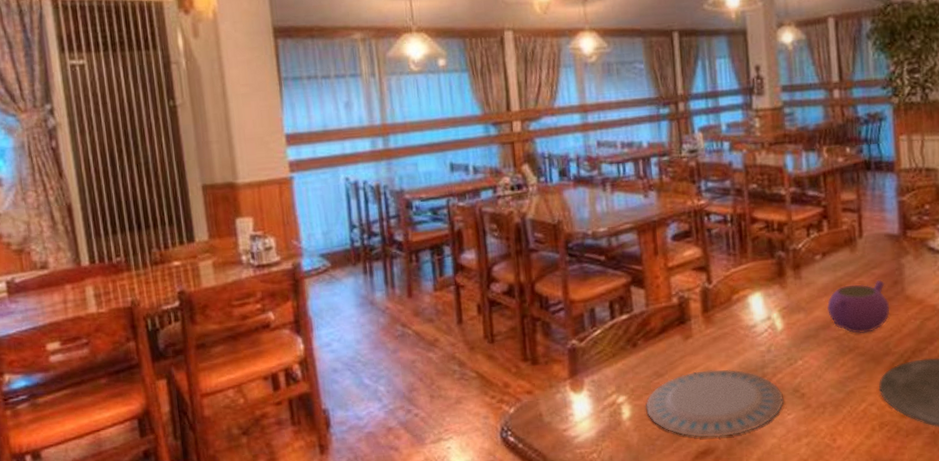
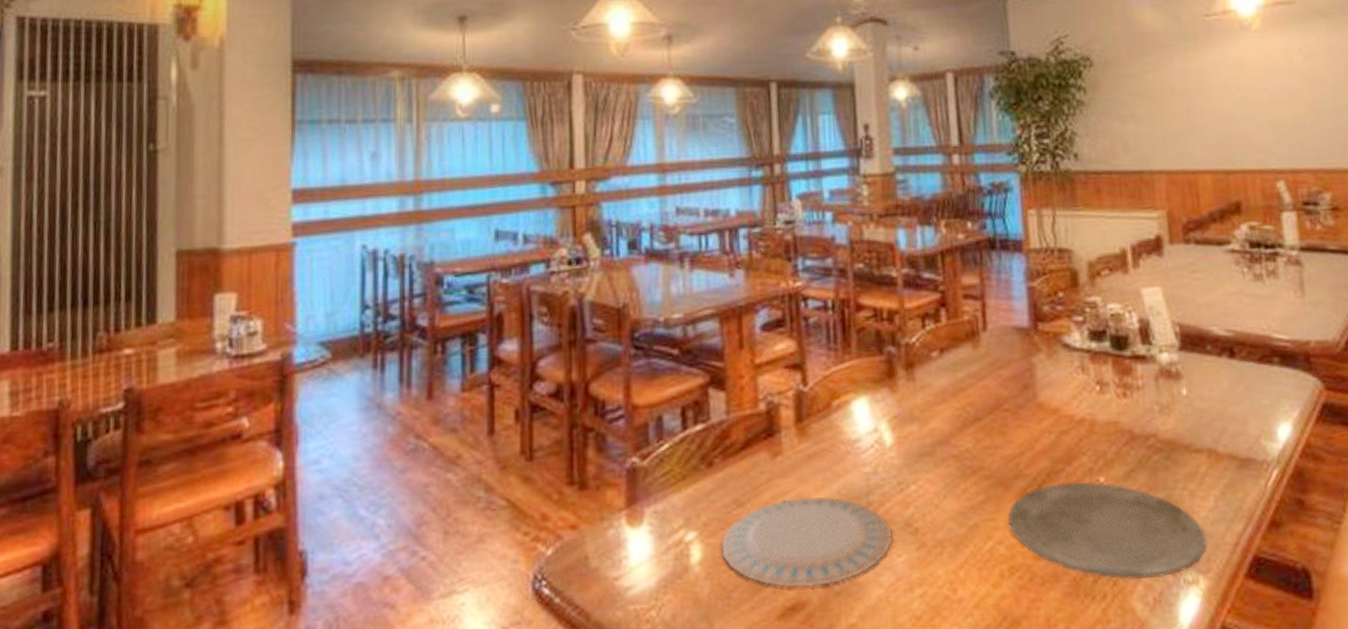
teapot: present [826,280,890,333] -> none [944,384,1020,450]

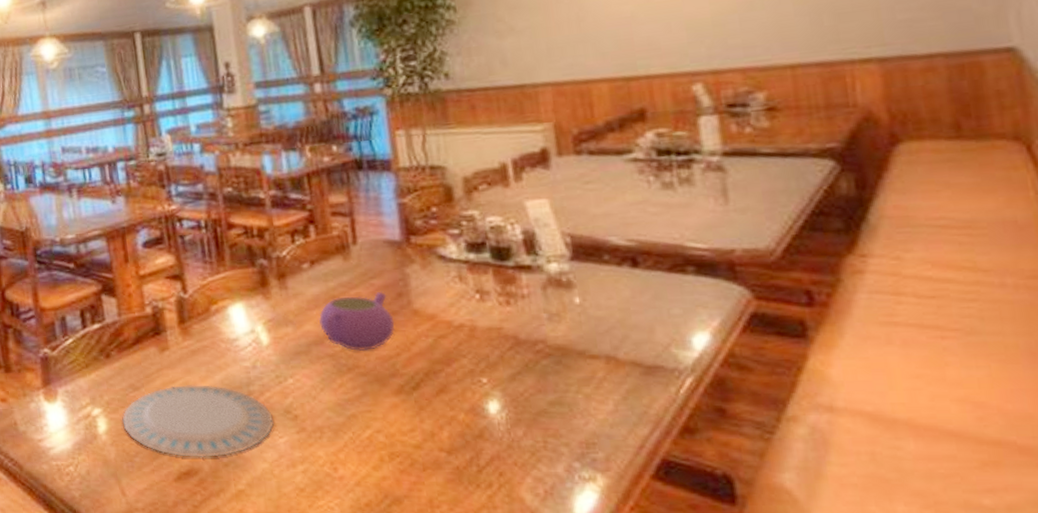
teapot: none [944,384,1020,450] -> present [318,292,395,351]
plate: present [1008,481,1207,580] -> none [386,381,605,473]

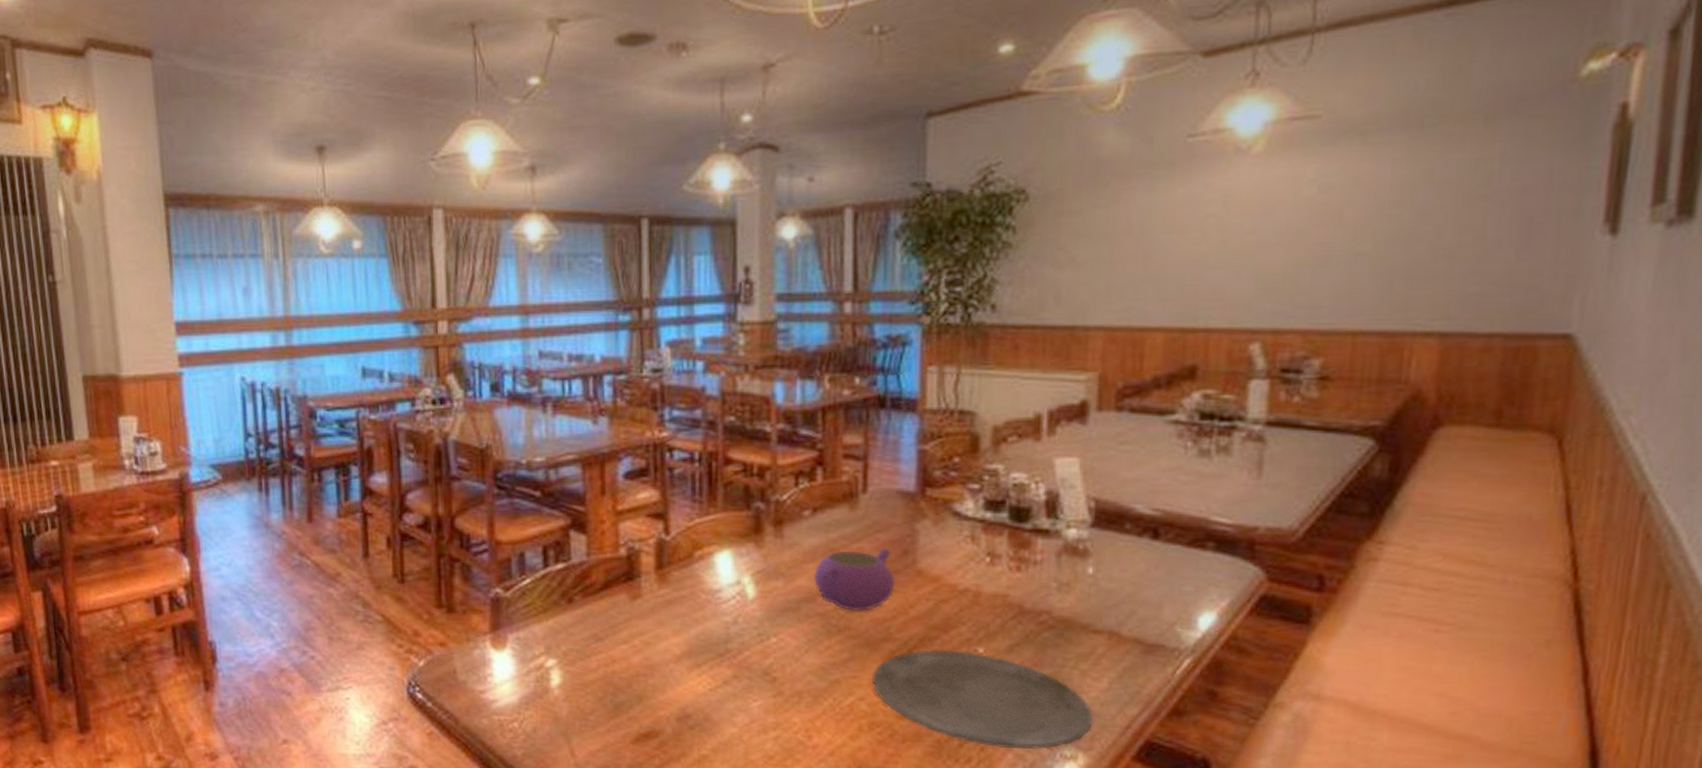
plate: present [122,385,274,457] -> none [579,638,749,719]
plate: none [386,381,605,473] -> present [873,650,1093,750]

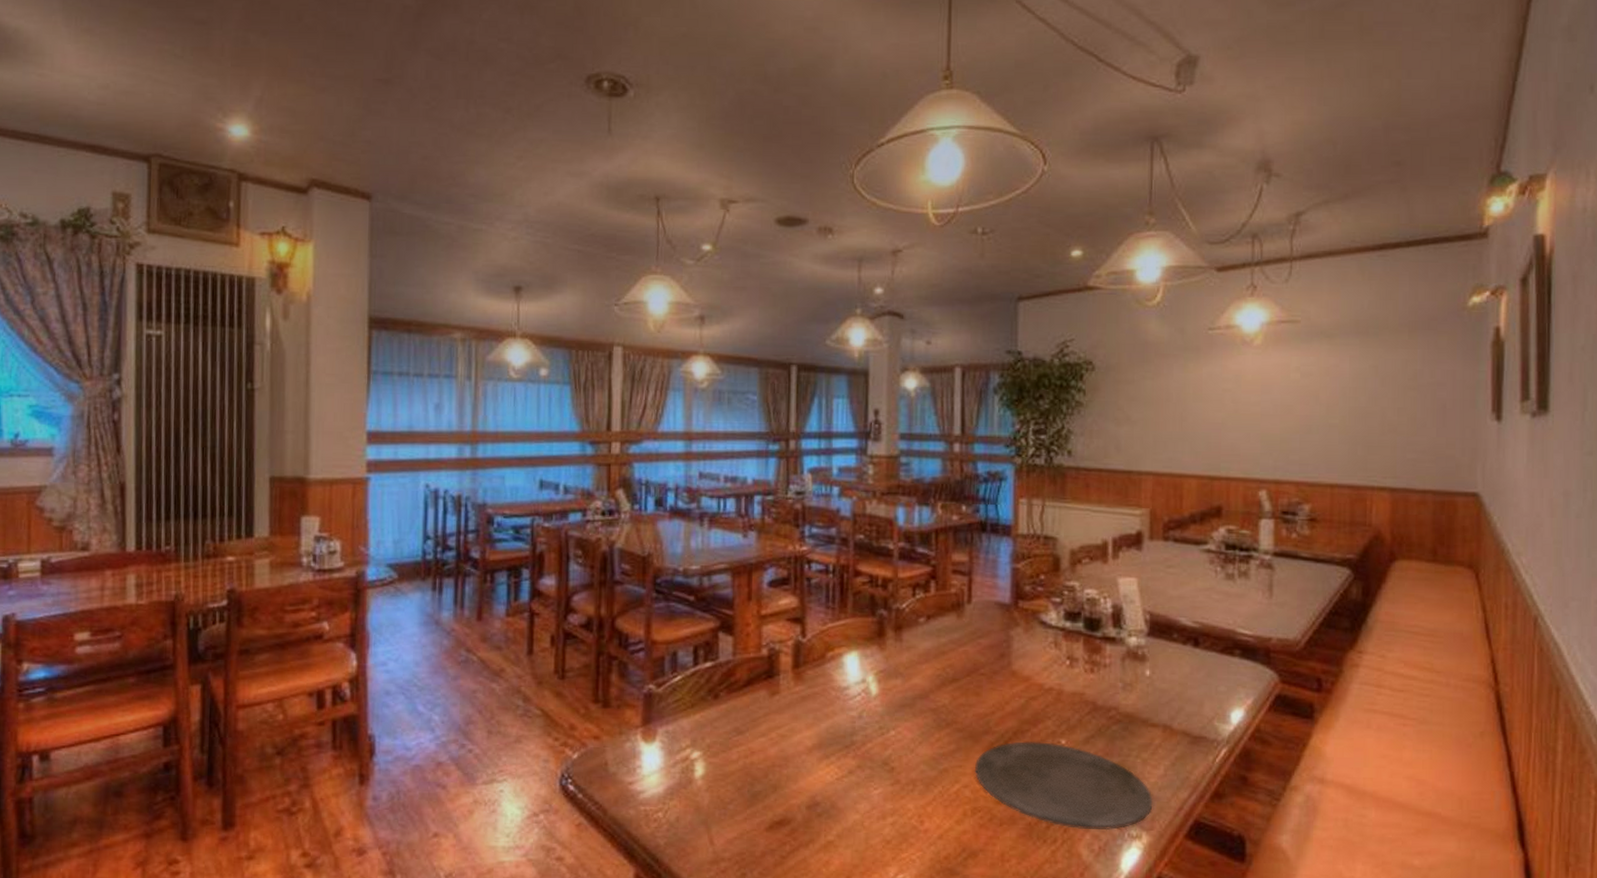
teapot: present [813,548,896,611] -> none [926,651,994,707]

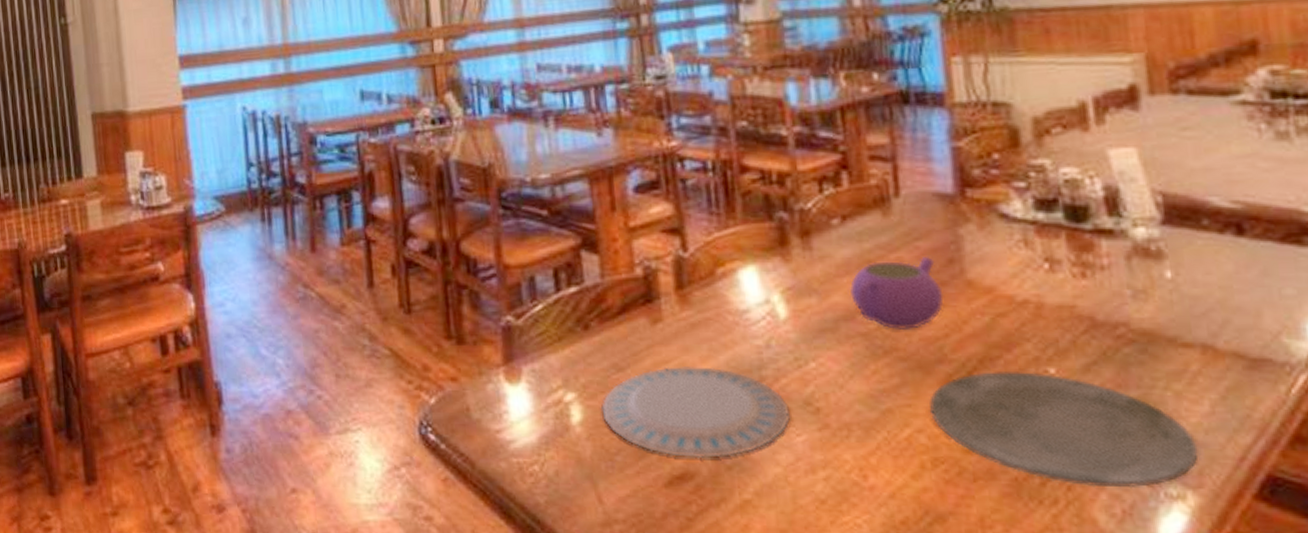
plate: none [721,731,871,807] -> present [601,367,790,458]
teapot: none [926,651,994,707] -> present [849,257,944,329]

